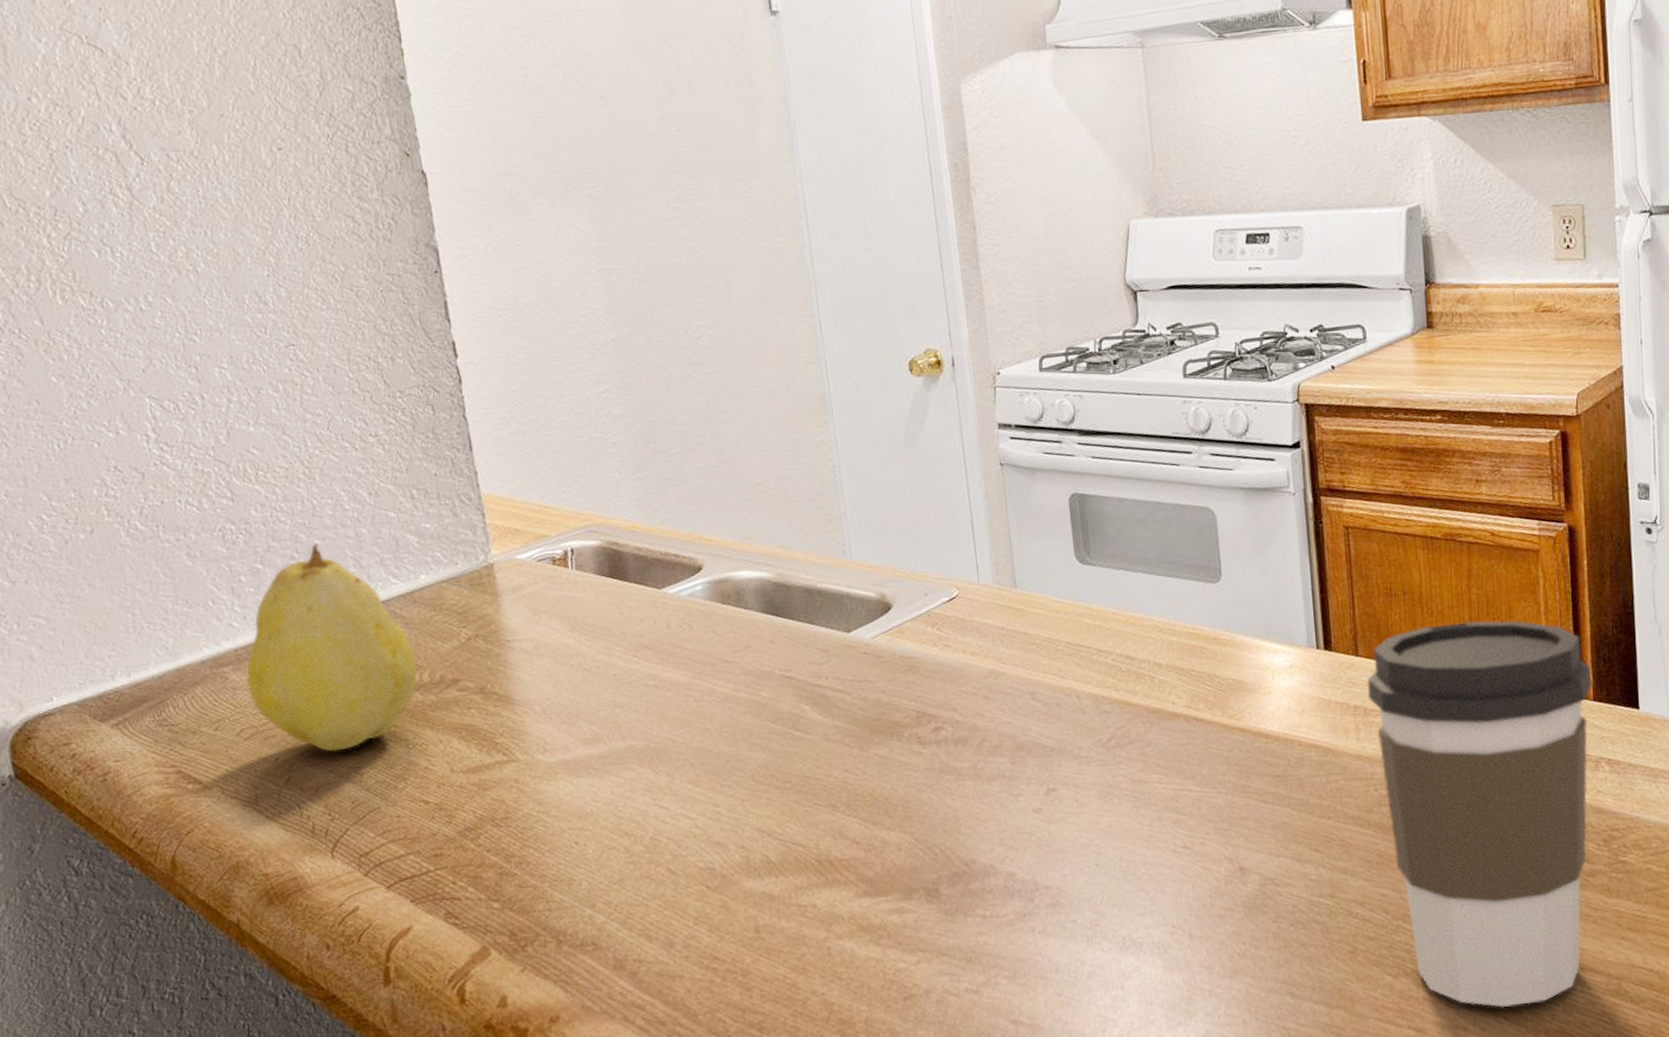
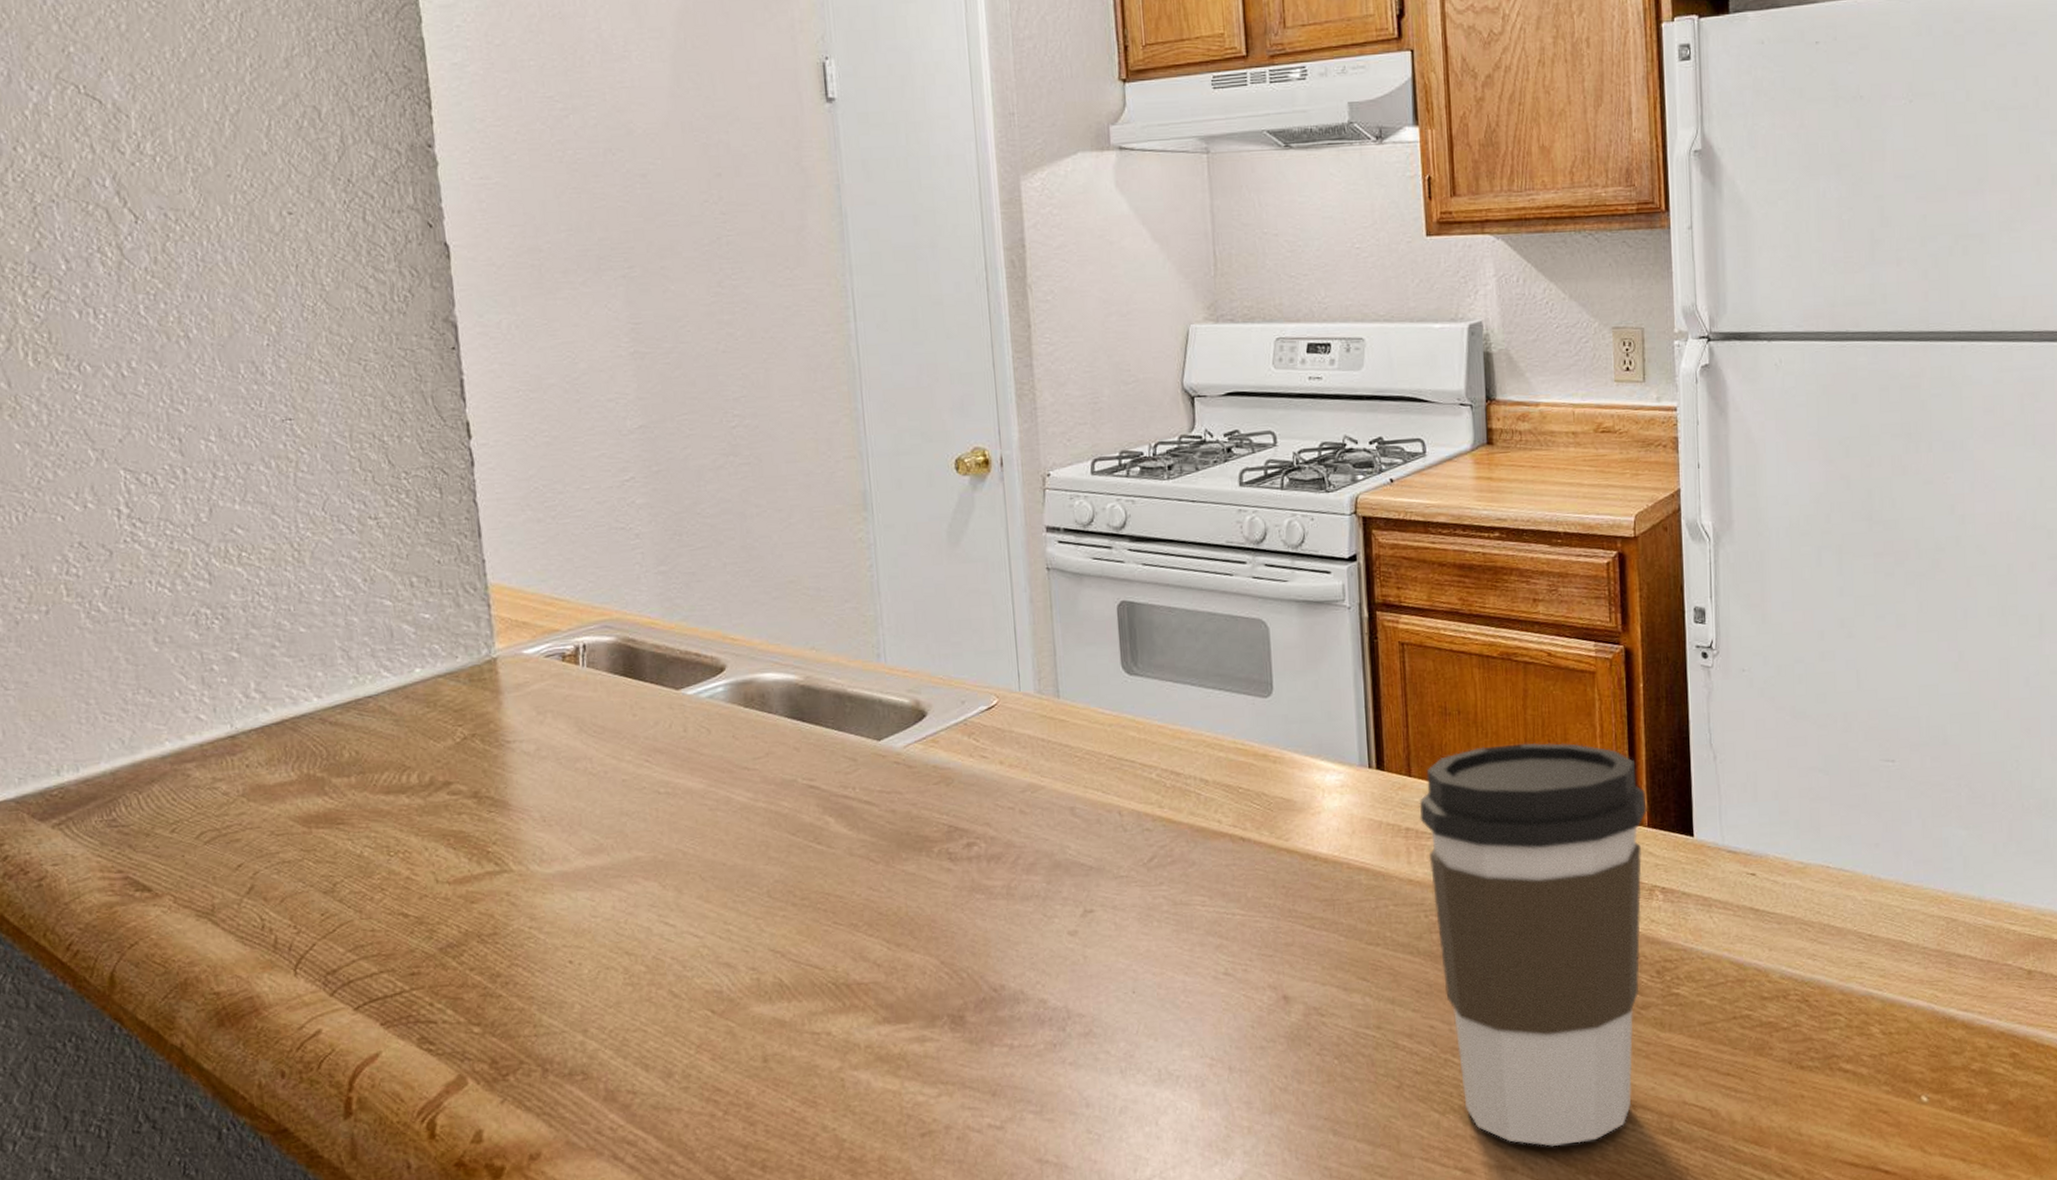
fruit: present [246,544,418,752] -> none [212,632,406,859]

